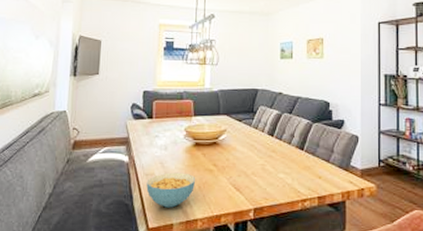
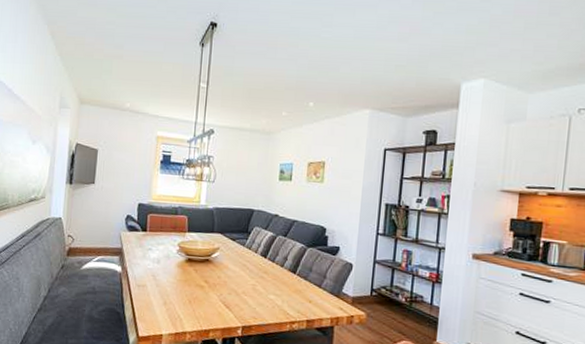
cereal bowl: present [146,172,196,208] -> none [138,285,187,320]

